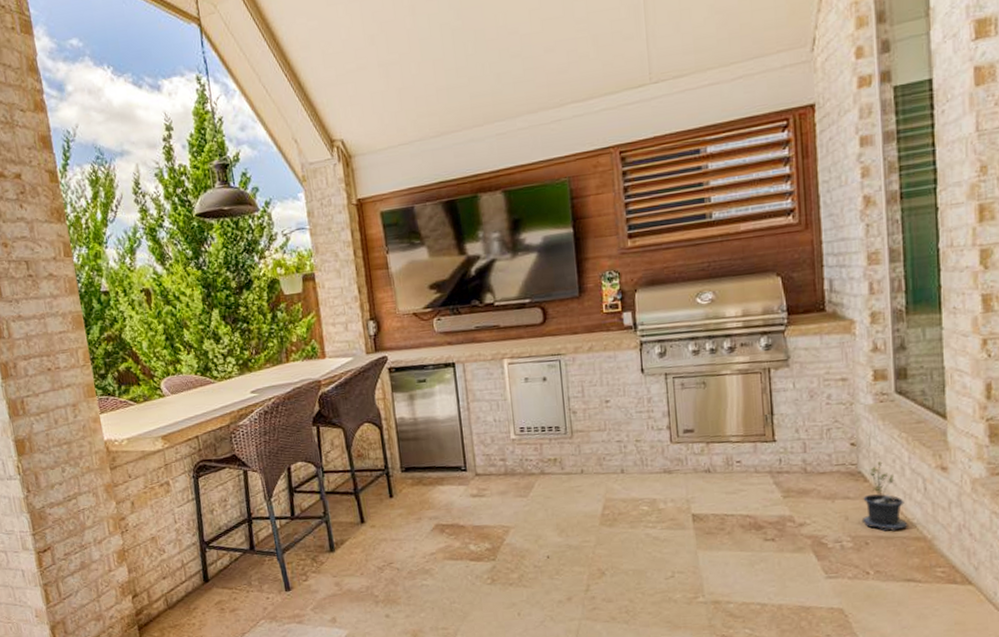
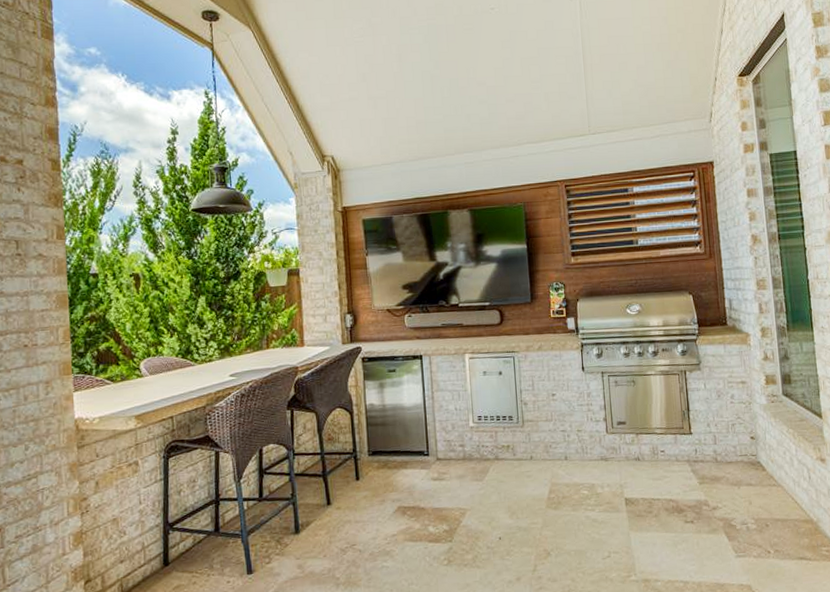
potted plant: present [861,461,908,532] -> none [762,453,798,515]

